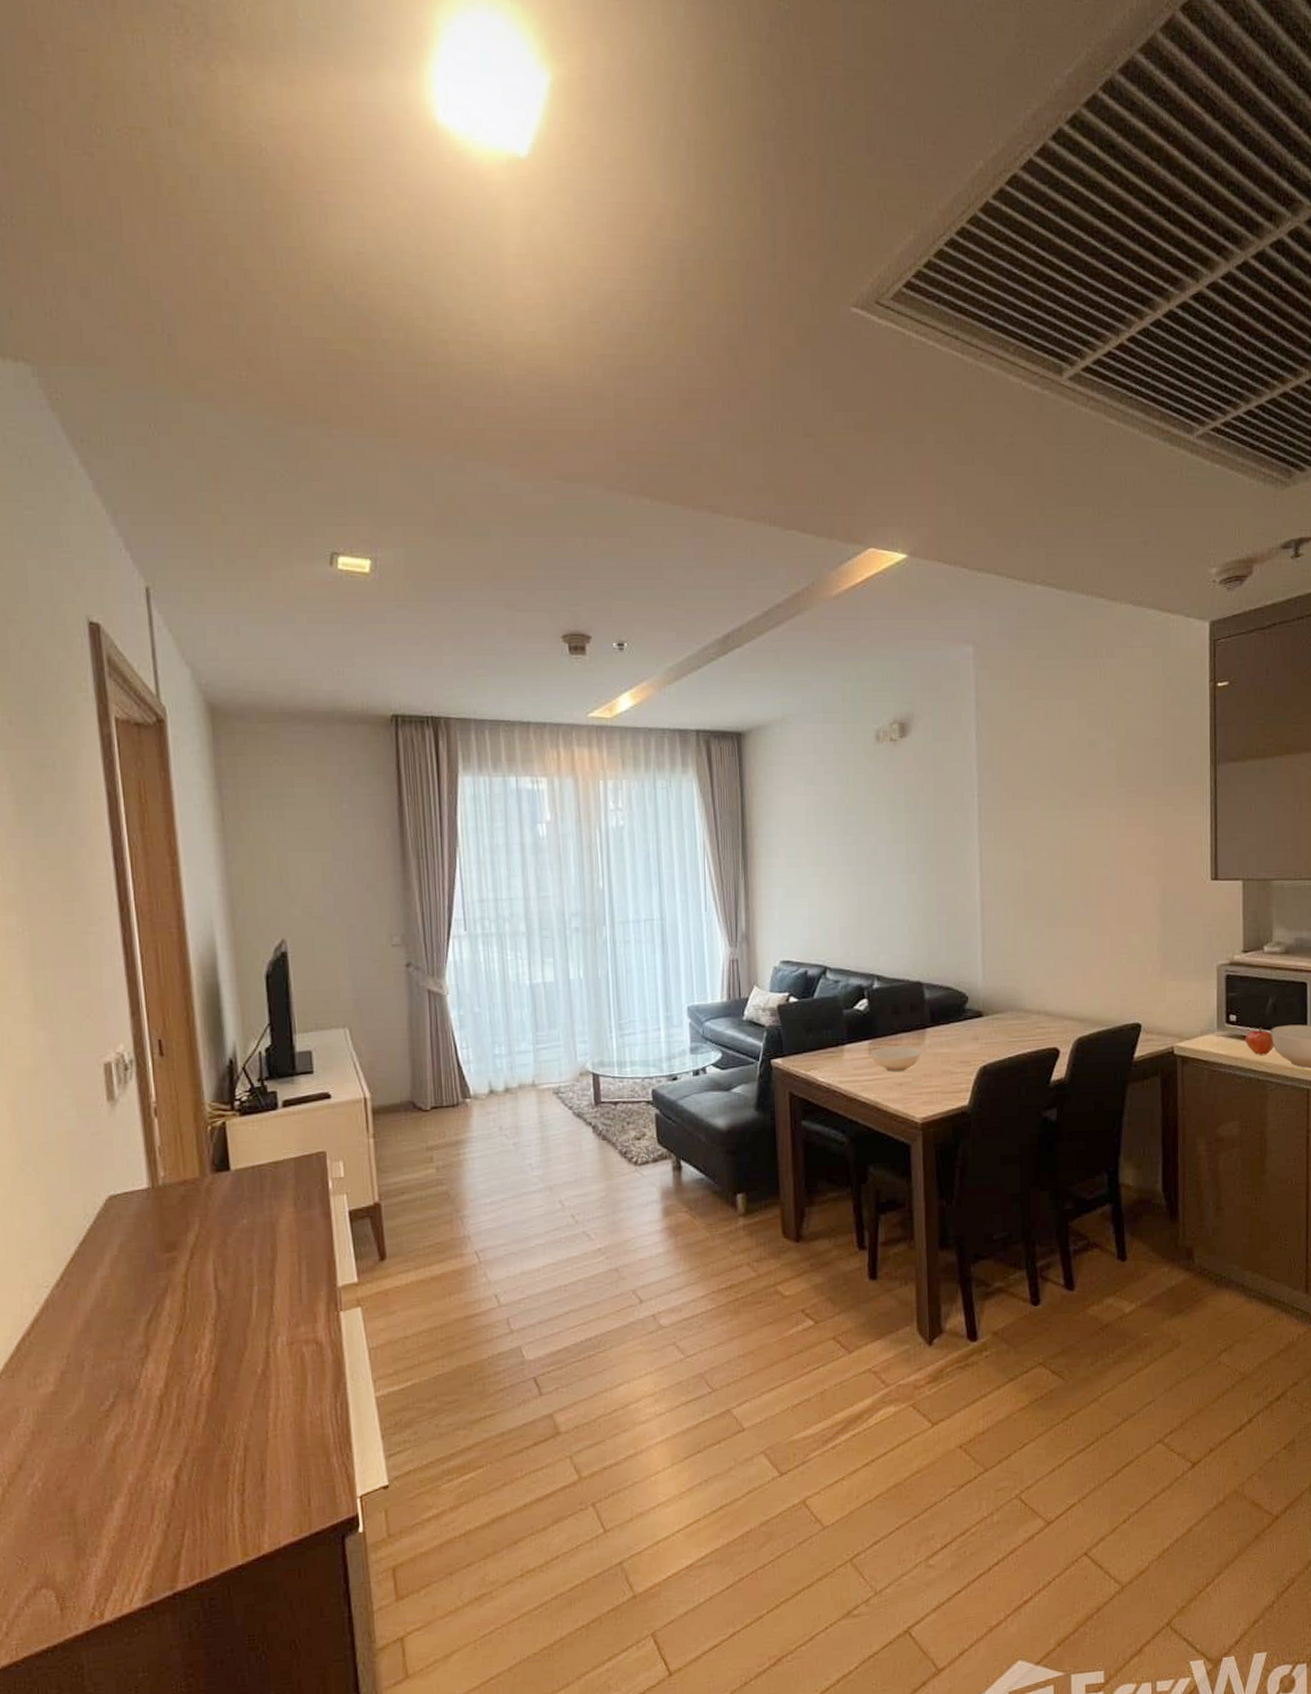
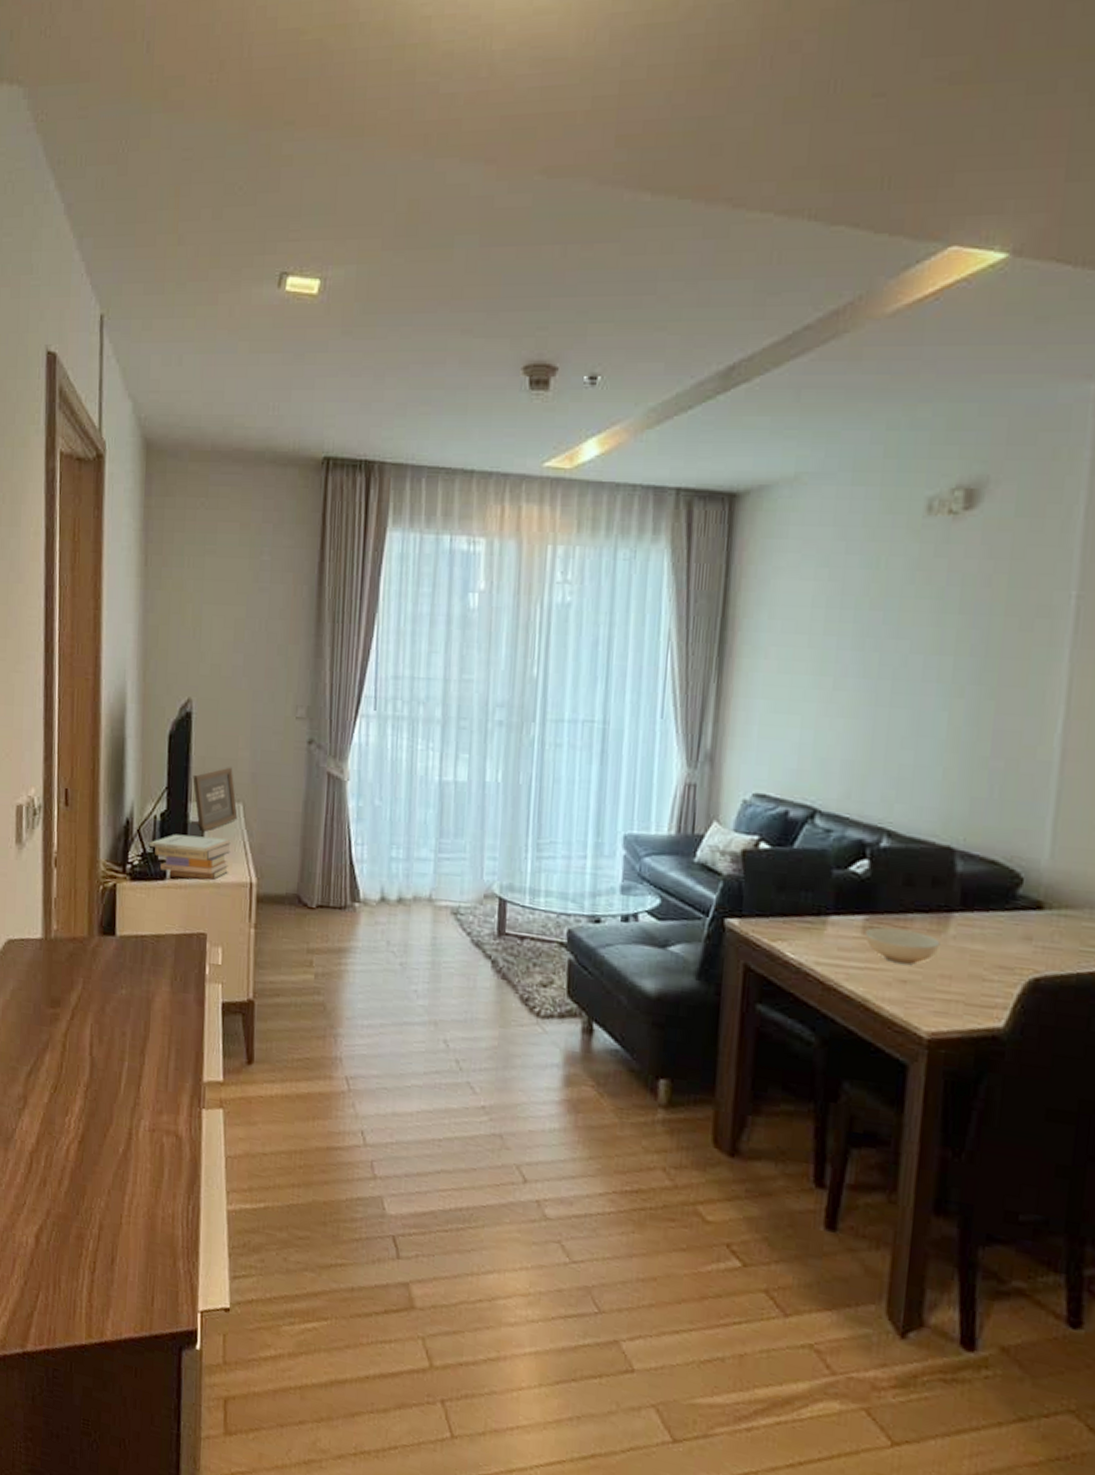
books: none [256,1062,341,1106] -> present [149,834,231,881]
picture frame: none [295,997,345,1061] -> present [192,767,238,834]

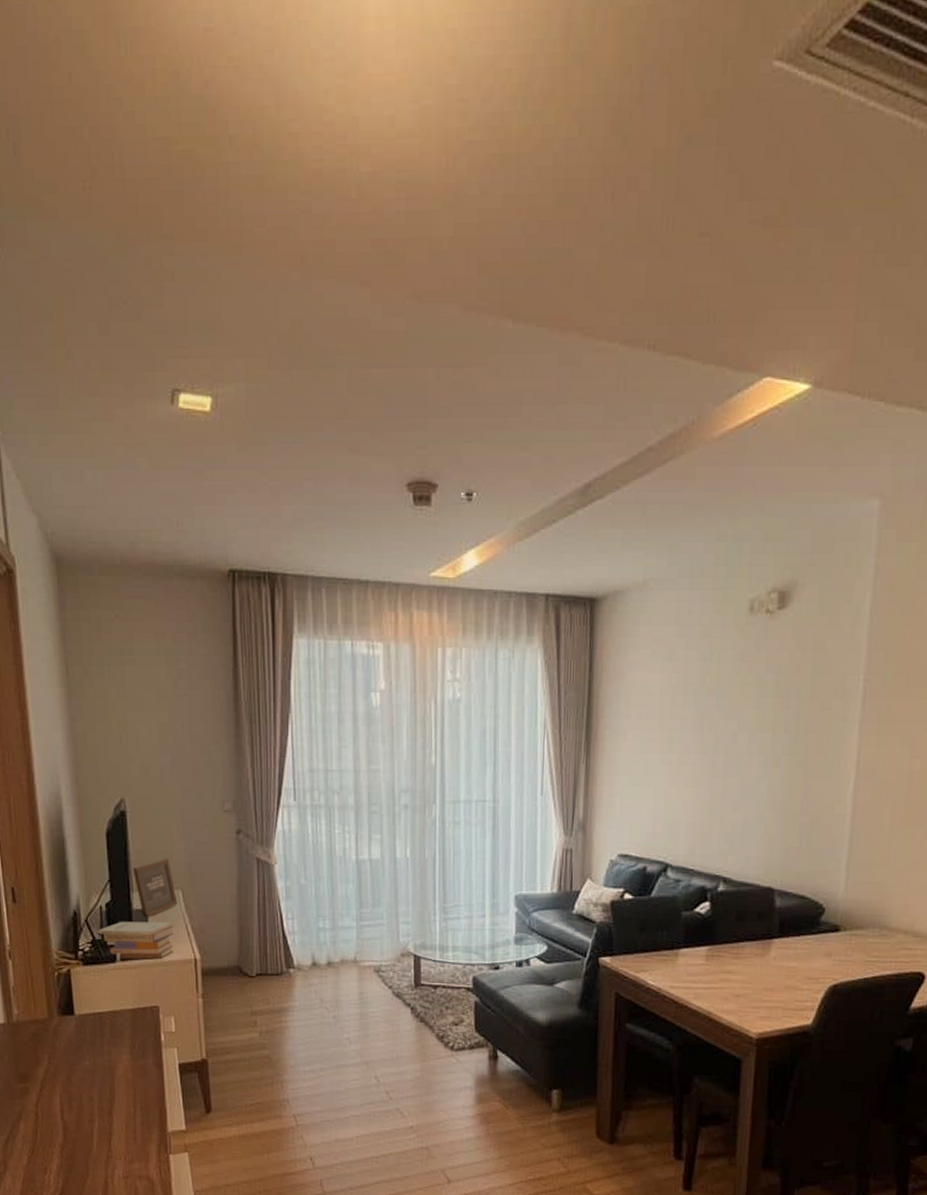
bowl: present [865,927,941,965] -> none [708,955,765,982]

